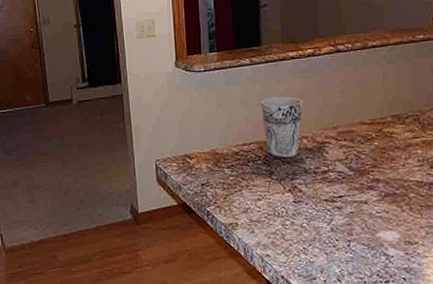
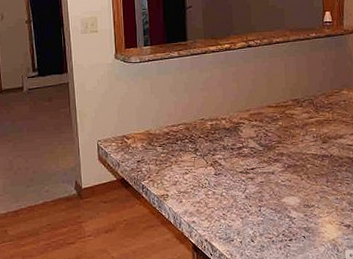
cup: present [260,96,303,157] -> none [187,84,222,136]

